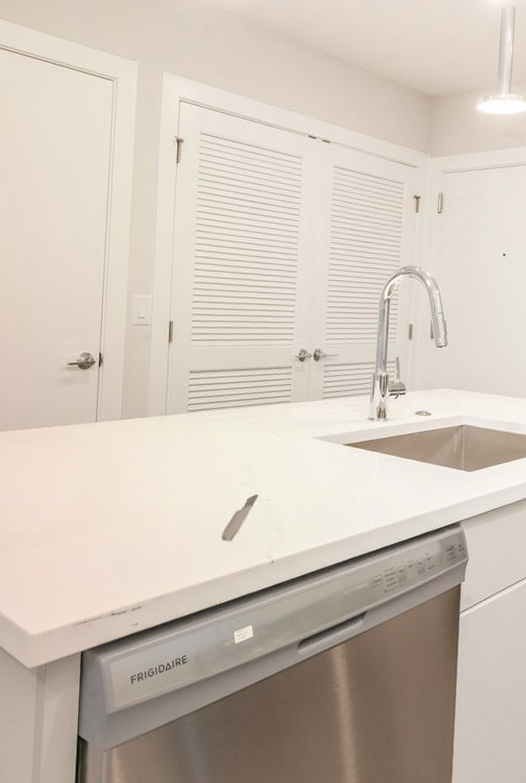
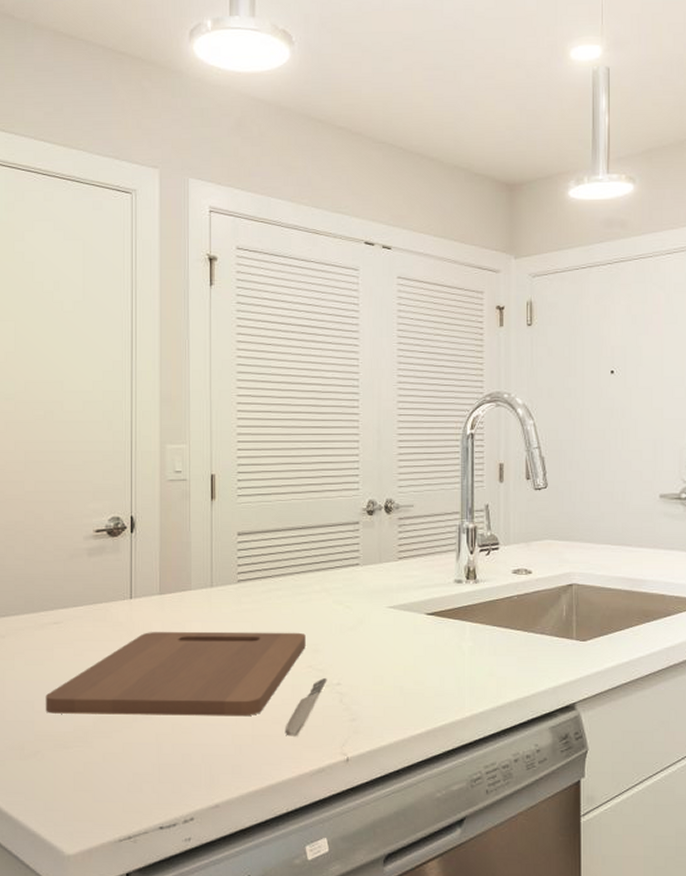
cutting board: none [18,450,243,524] -> present [45,631,306,717]

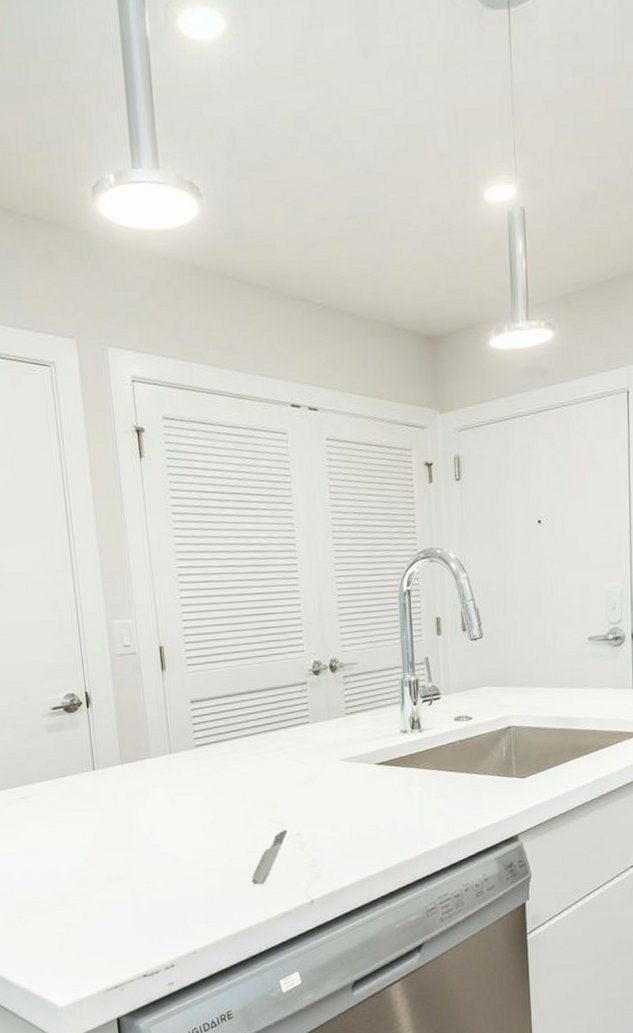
cutting board: present [45,631,306,717] -> none [22,790,265,882]

